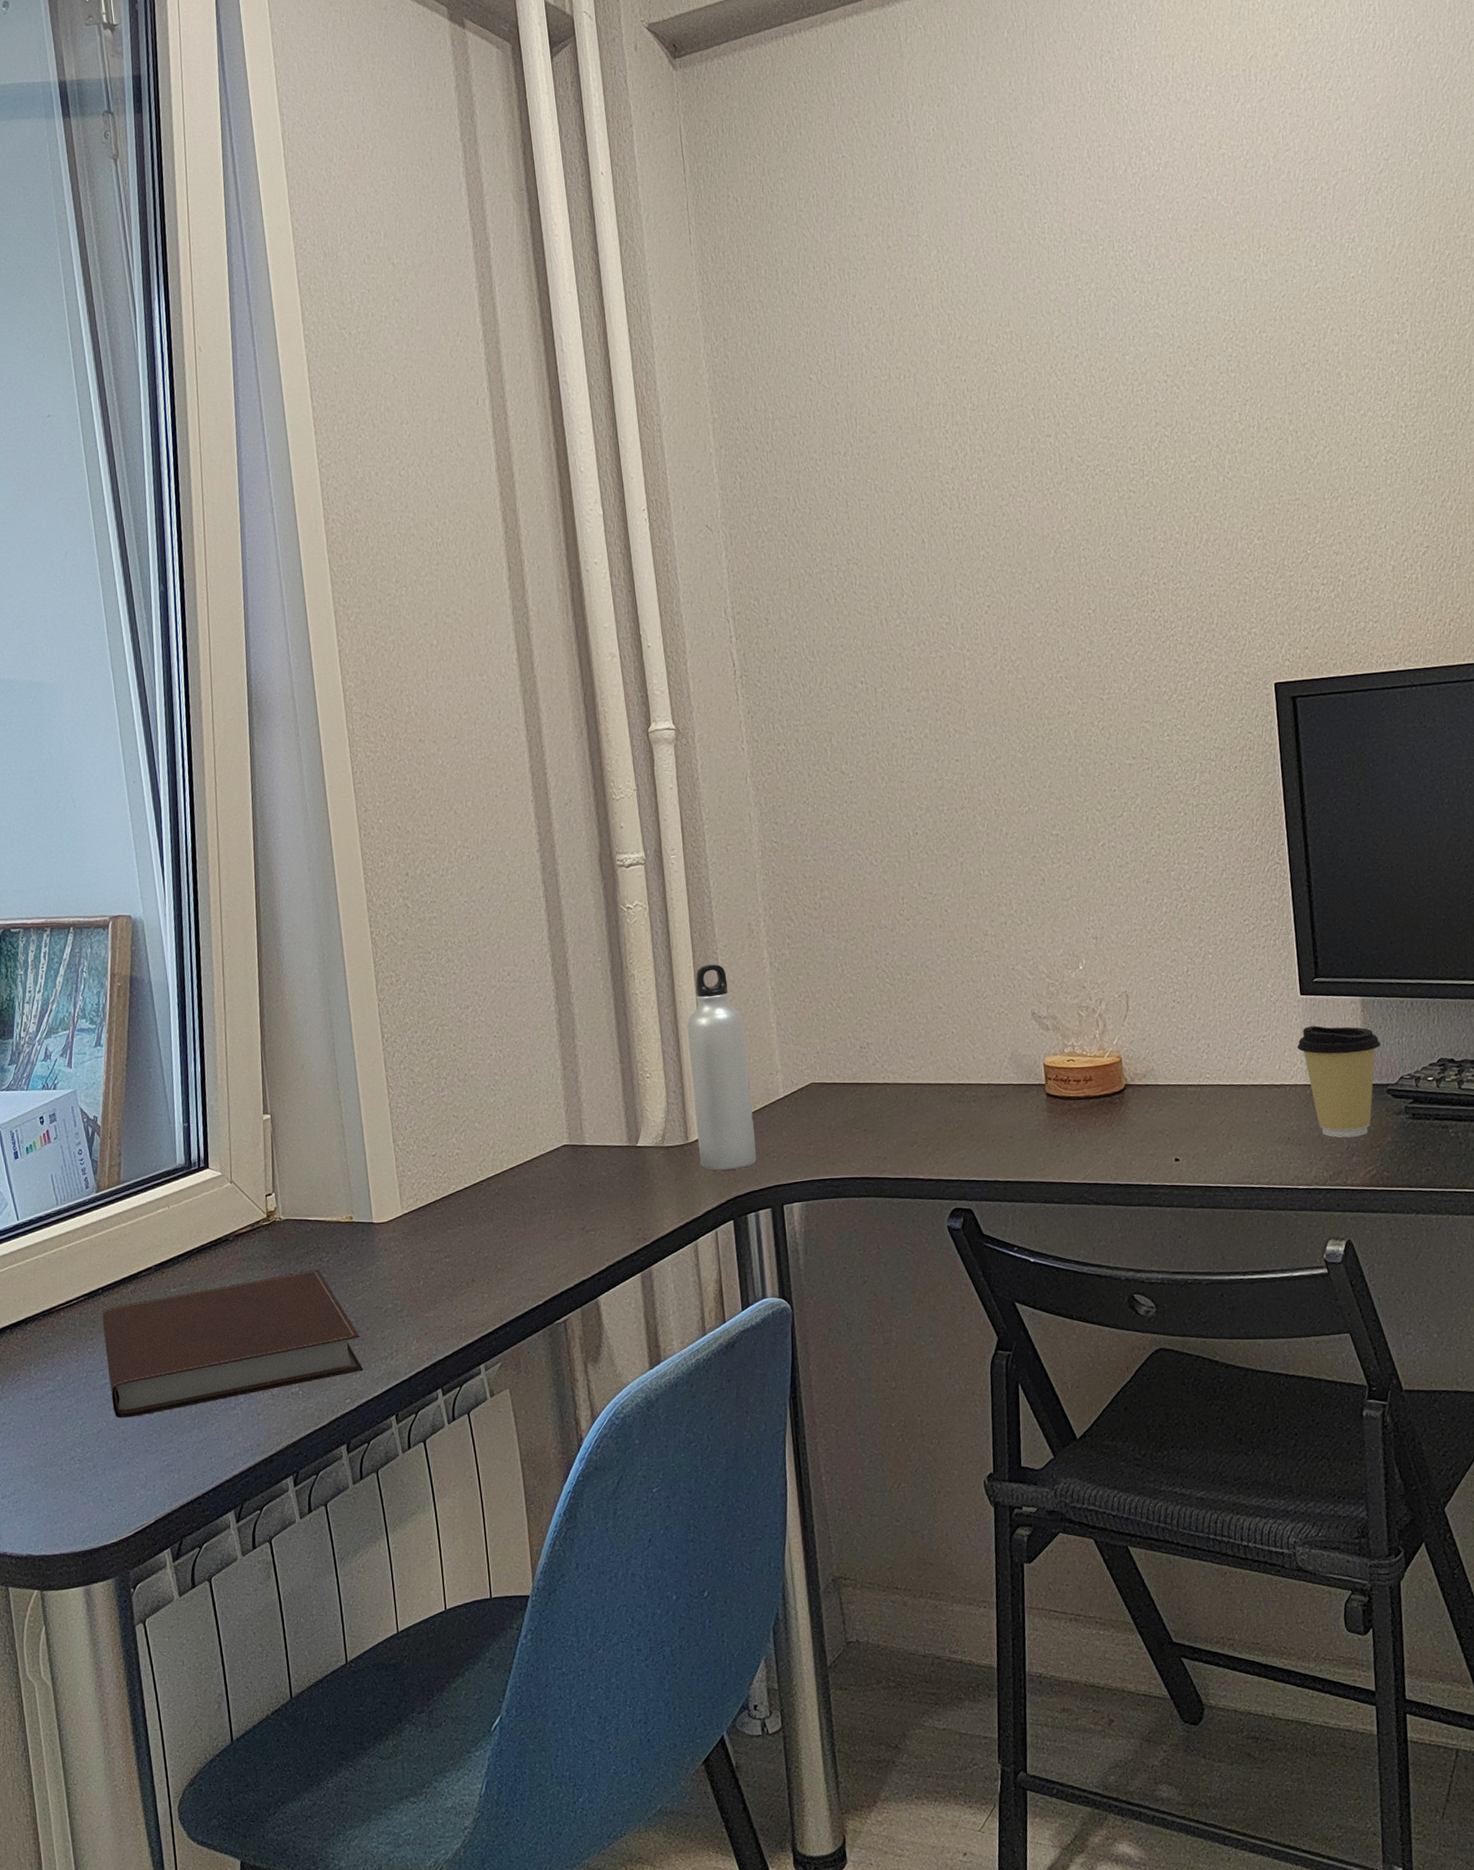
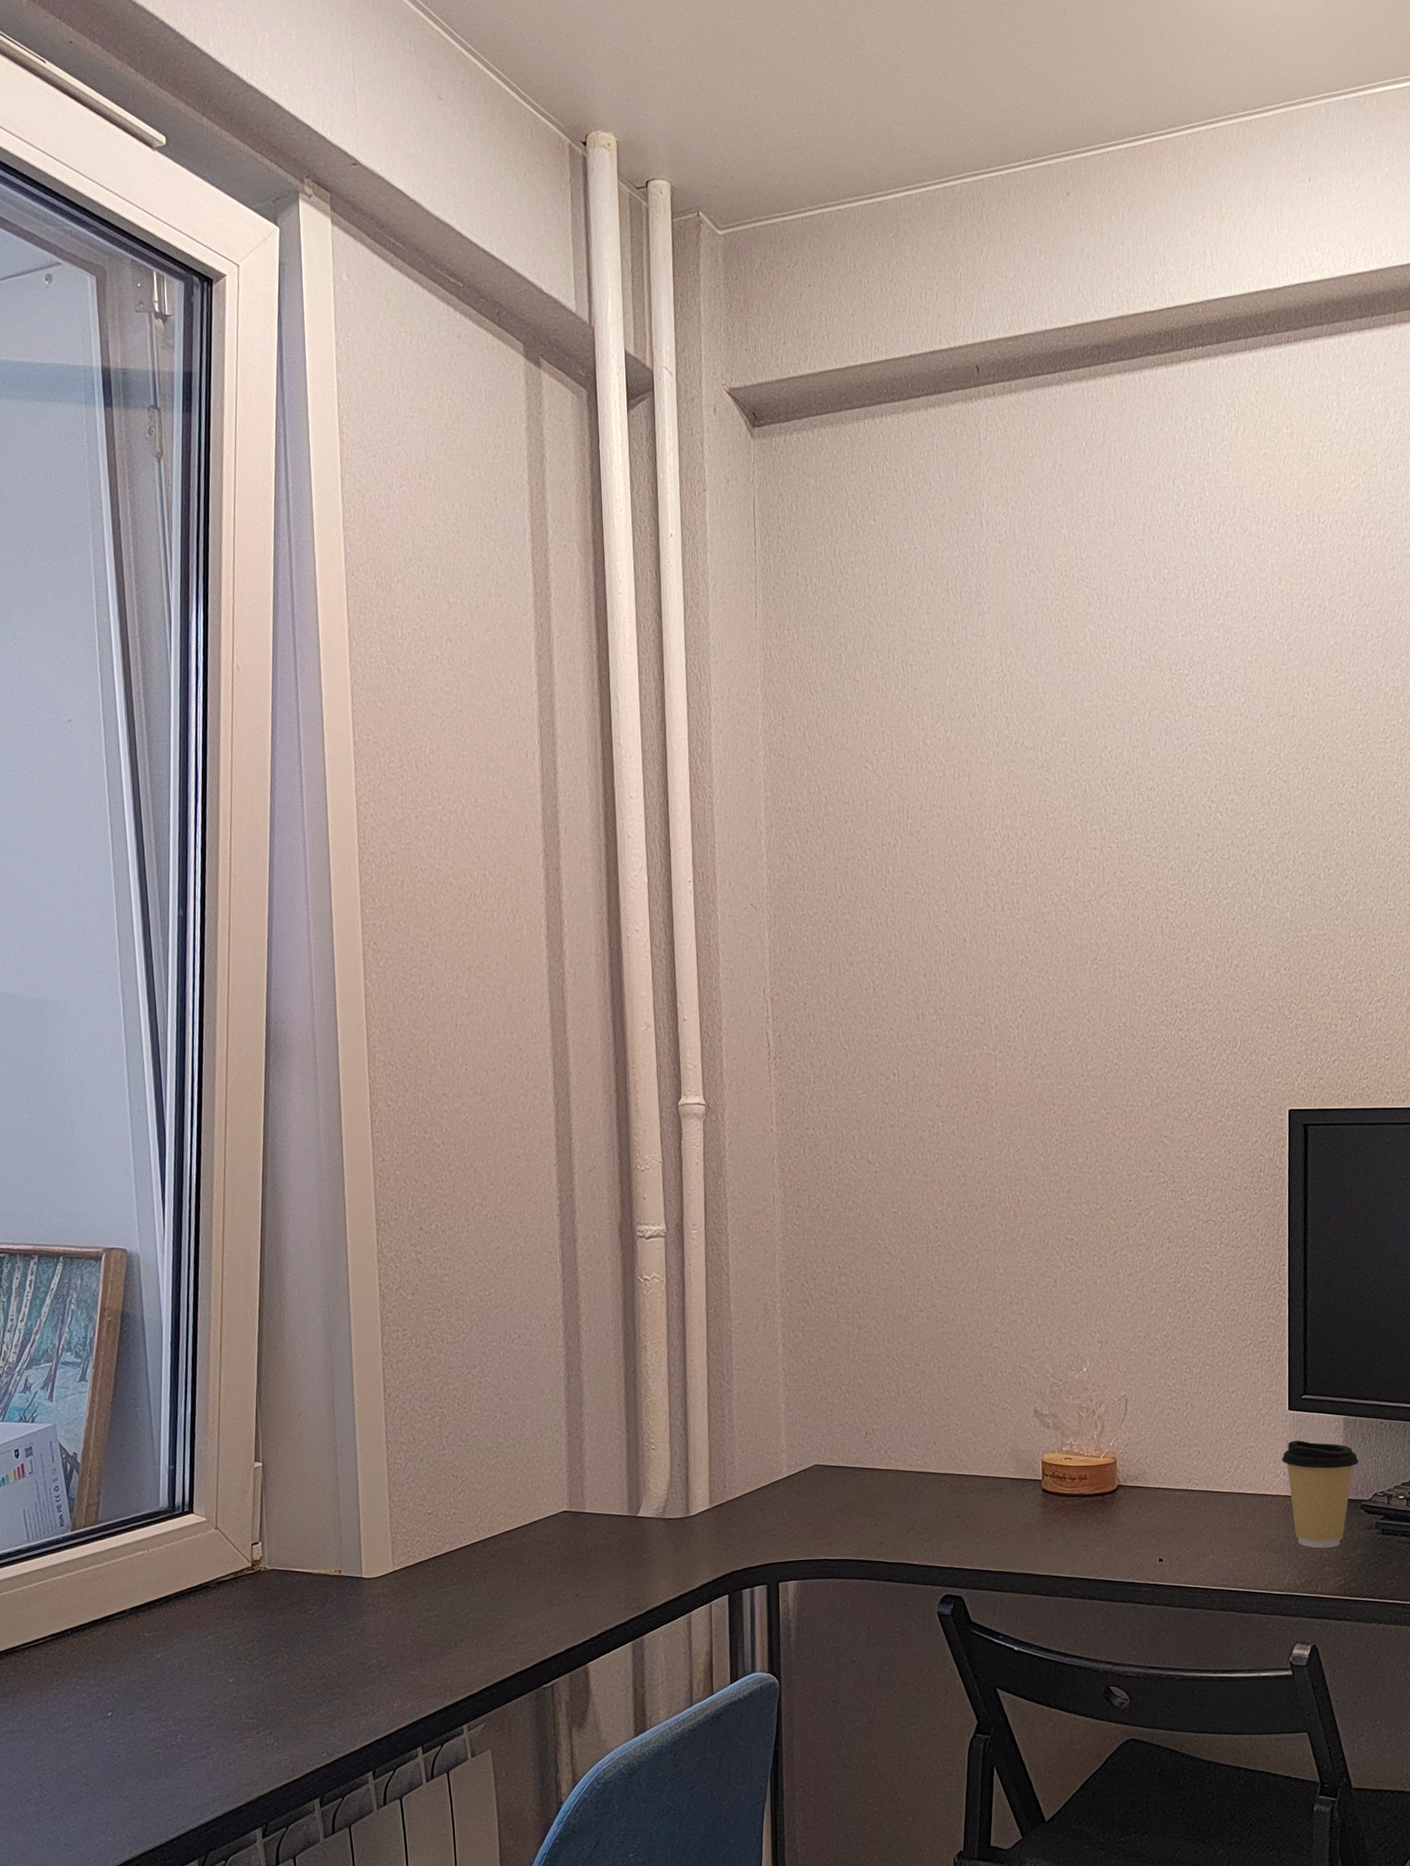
notebook: present [102,1269,364,1419] -> none [70,1622,343,1763]
water bottle: present [686,964,756,1171] -> none [695,1341,756,1546]

